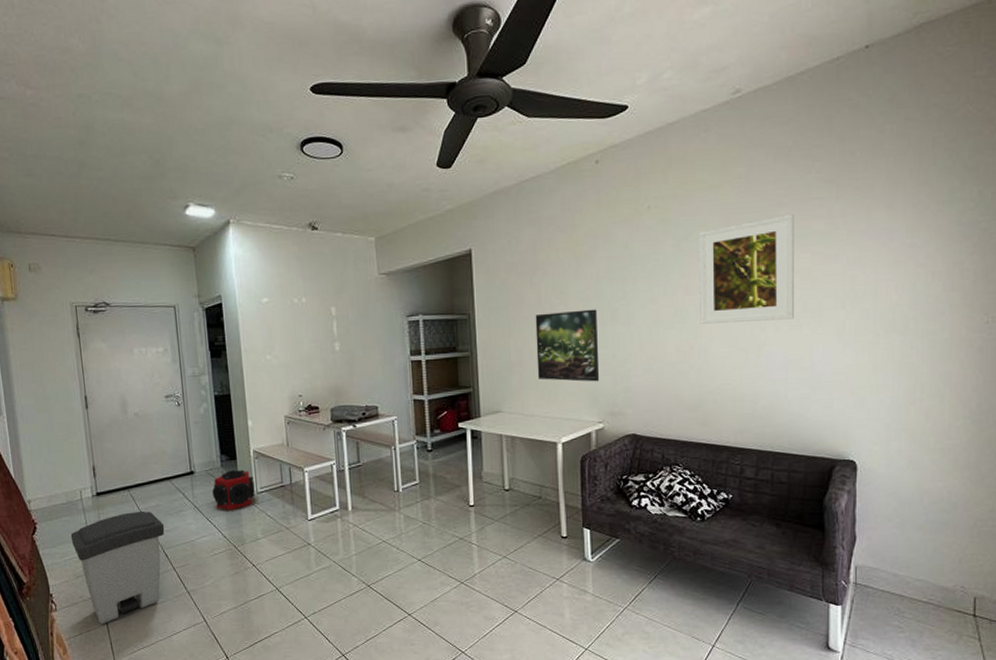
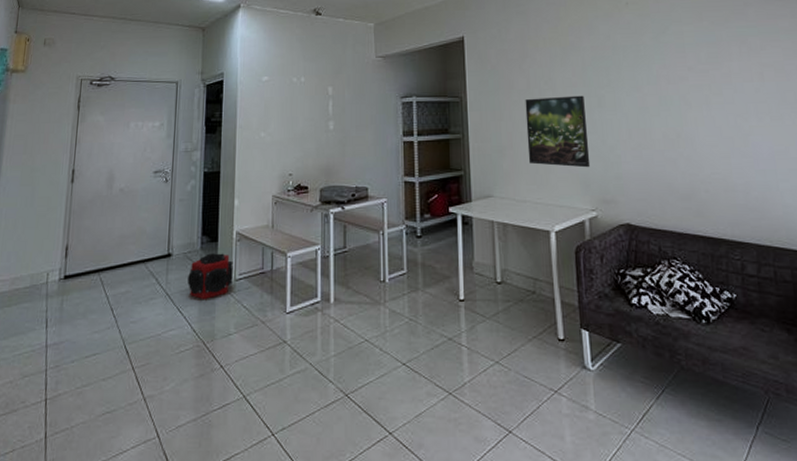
trash can: present [70,511,165,624] -> none [26,298,131,438]
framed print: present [699,213,794,324] -> none [675,12,774,112]

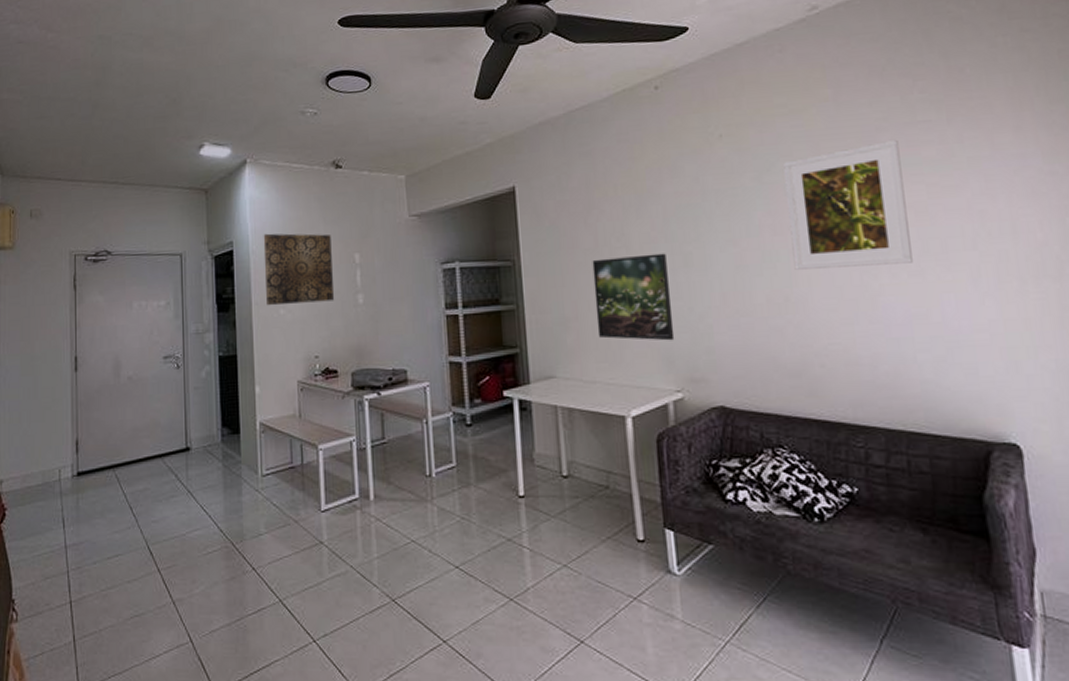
speaker: present [188,253,233,299] -> none [210,446,259,497]
wall art: none [249,67,309,129] -> present [263,233,335,306]
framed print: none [675,12,774,112] -> present [783,139,913,270]

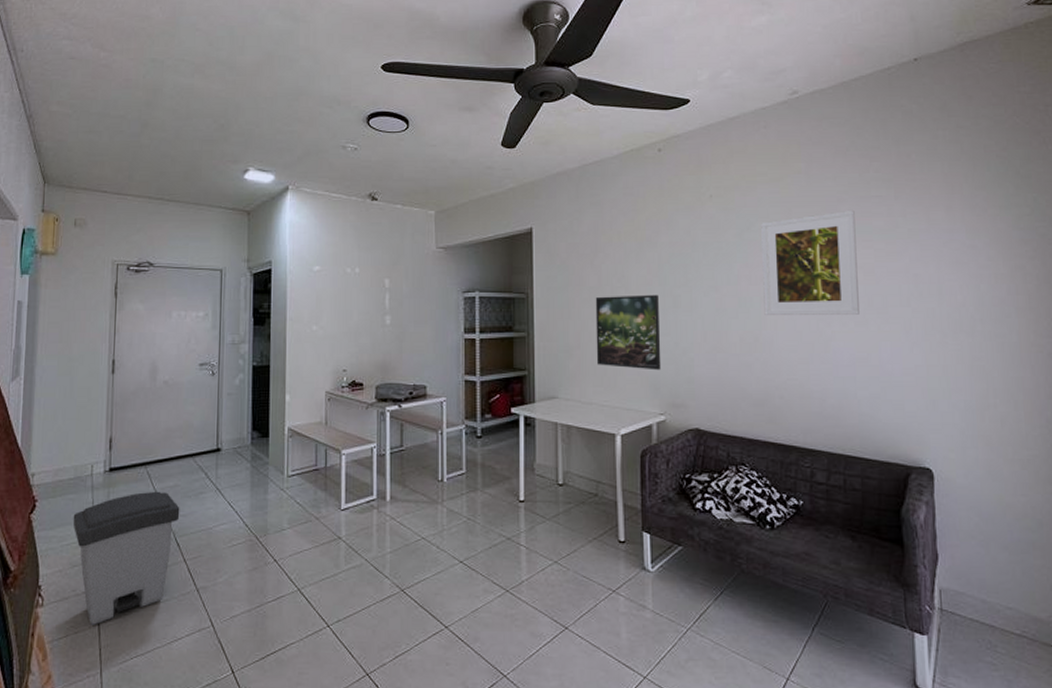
trash can: none [43,495,151,642] -> present [73,491,180,625]
wall art: present [263,233,335,306] -> none [300,255,365,322]

